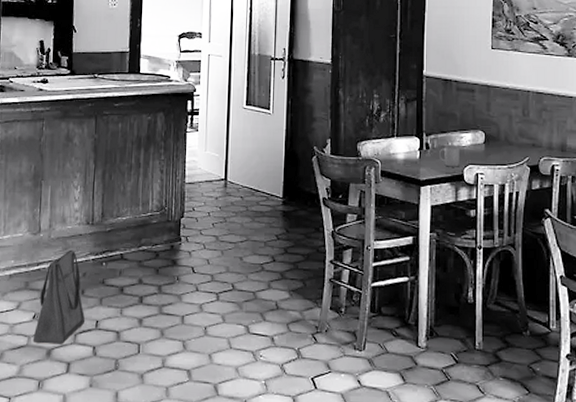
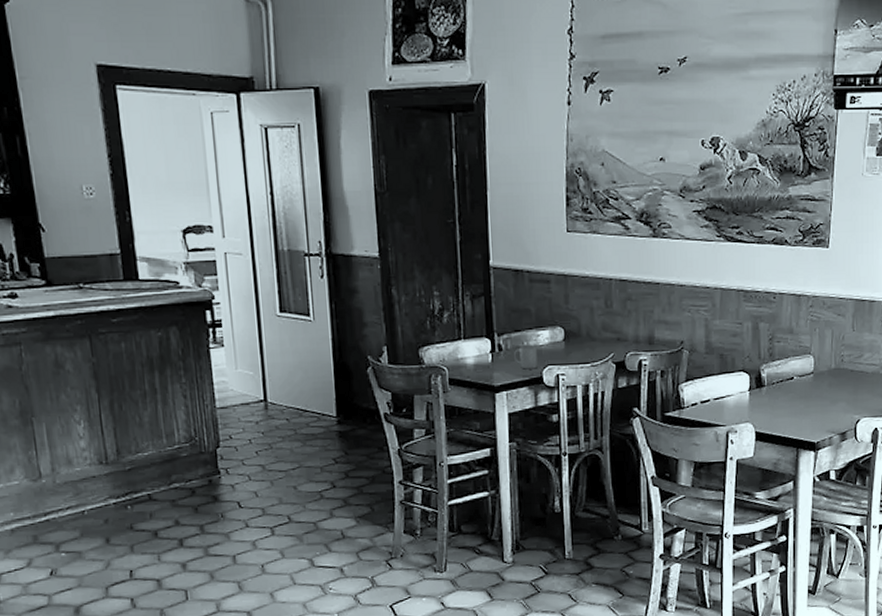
shopping bag: present [32,249,86,345] -> none [54,494,117,601]

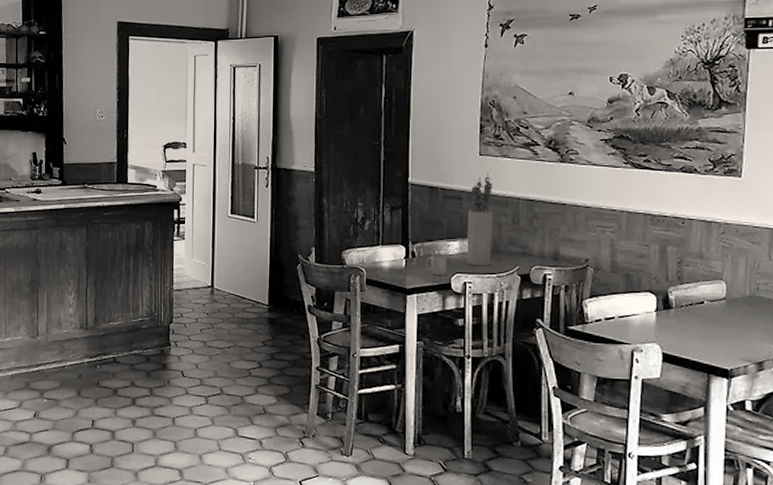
vase: none [557,251,585,357] -> present [466,172,494,267]

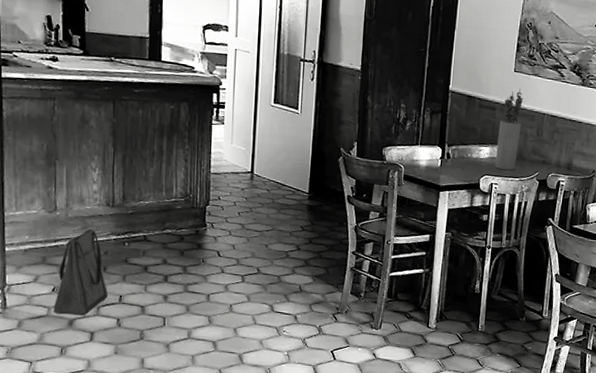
shopping bag: none [34,352,82,442] -> present [53,229,109,316]
cup: present [426,254,448,276] -> none [459,156,479,177]

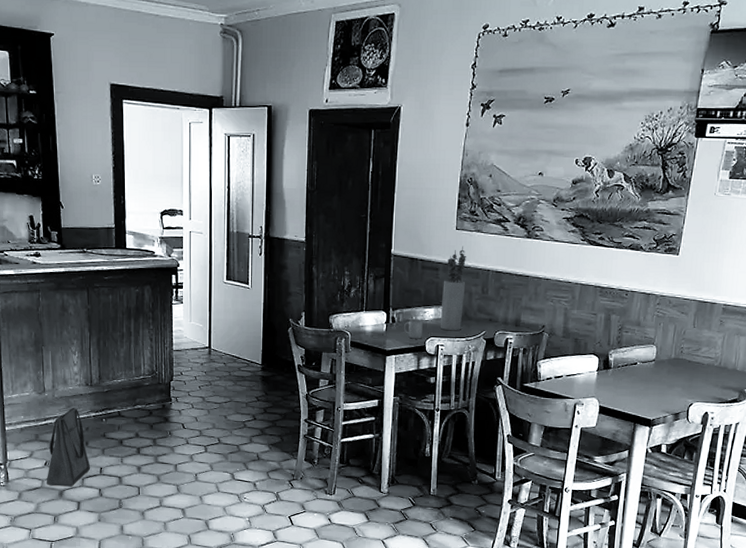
cup: none [459,156,479,177] -> present [404,319,424,339]

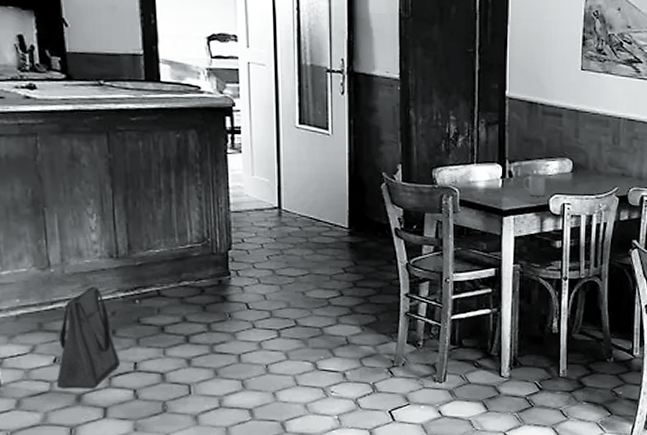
vase: present [440,245,466,331] -> none [565,89,594,188]

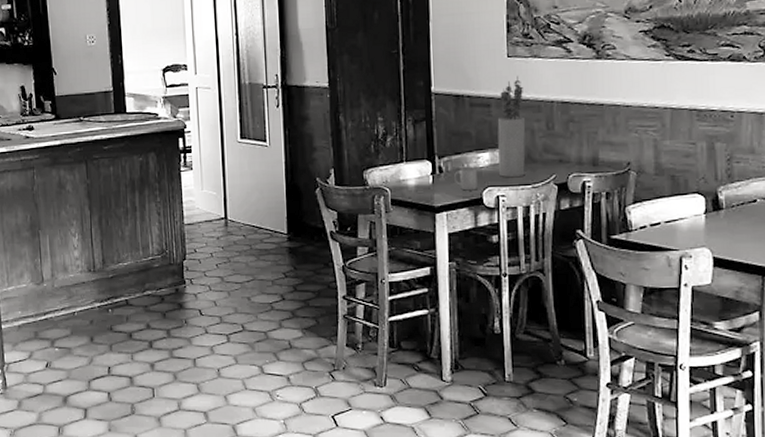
shopping bag: present [56,286,121,389] -> none [48,298,98,391]
vase: none [565,89,594,188] -> present [497,75,526,178]

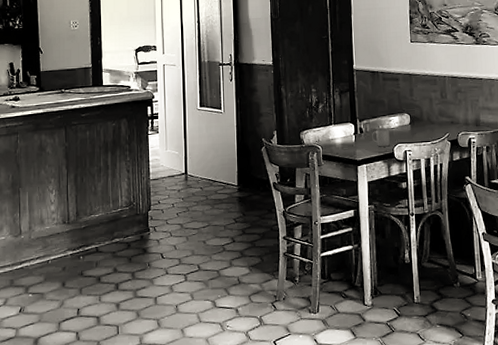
vase: present [497,75,526,178] -> none [404,56,426,137]

